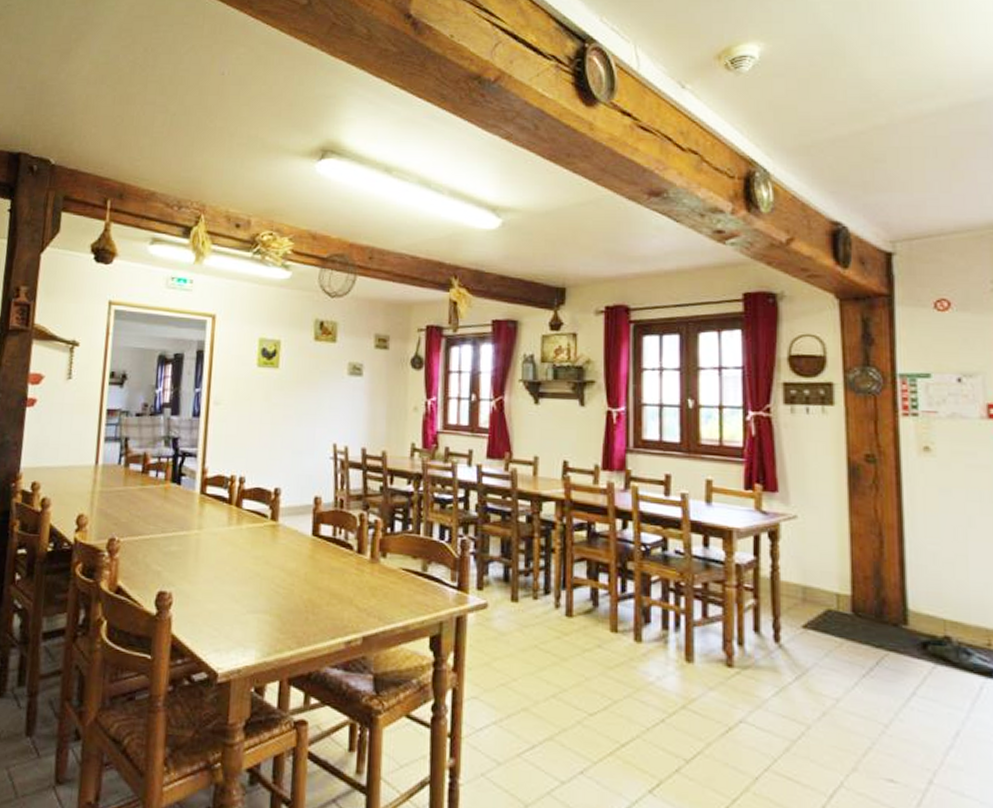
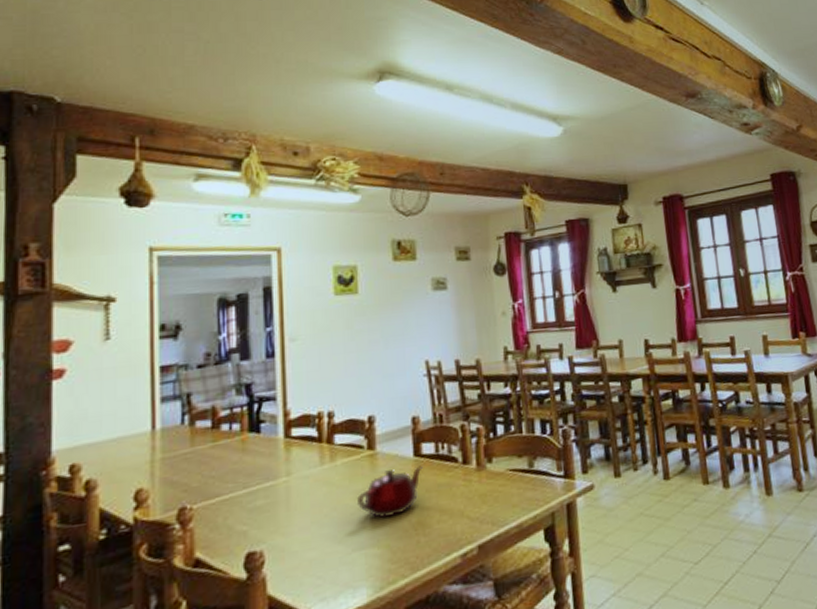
teapot: none [256,542,319,589] -> present [357,466,423,519]

